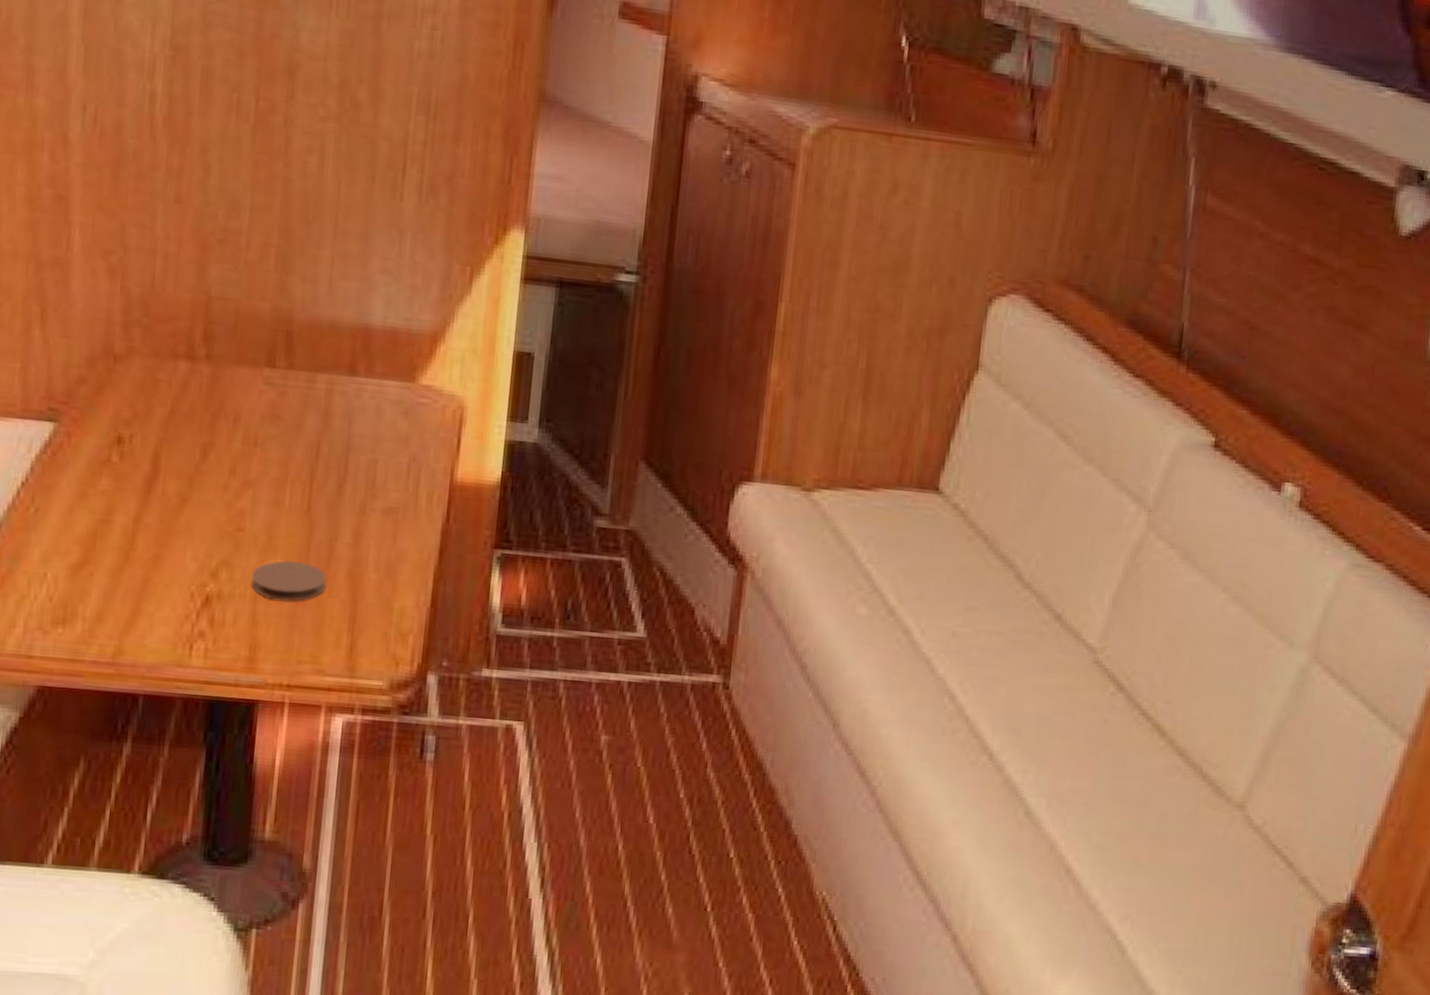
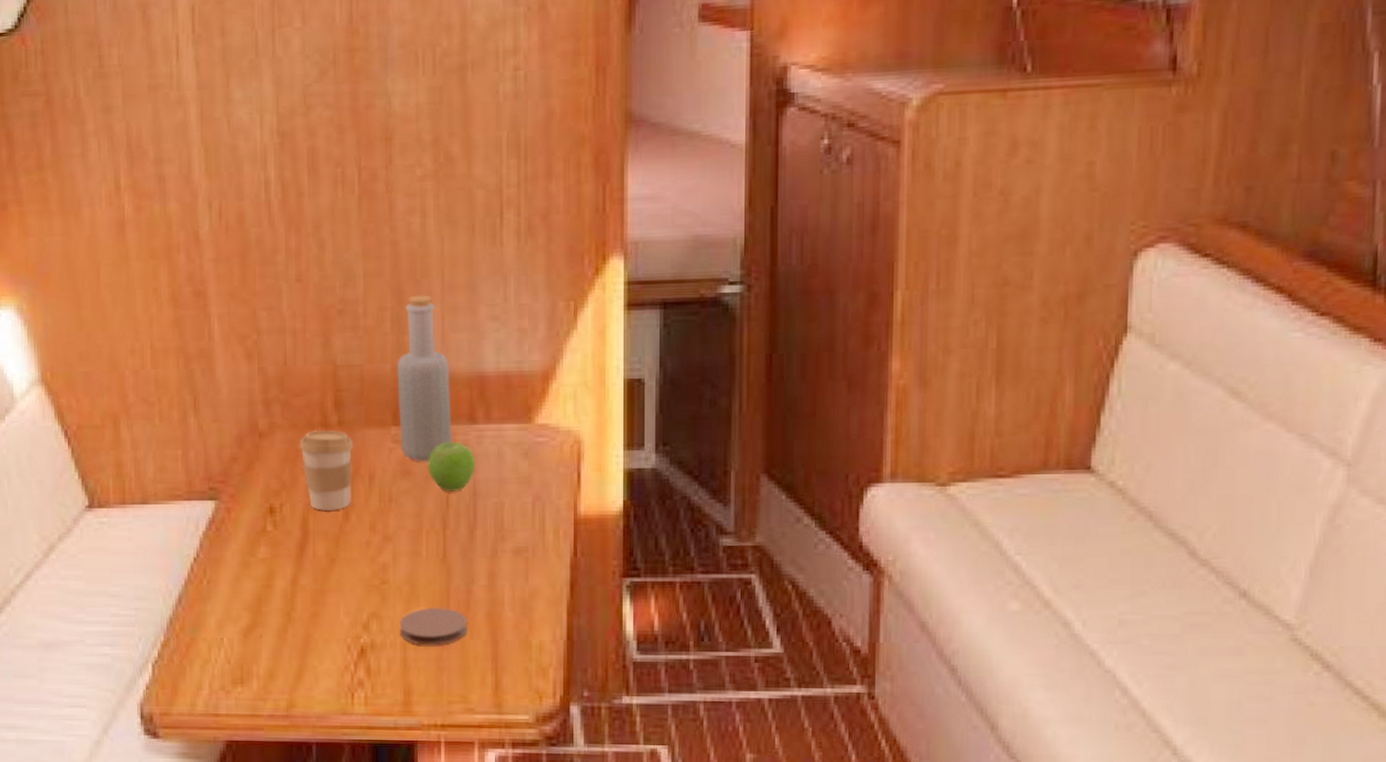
coffee cup: none [158,361,221,449] -> present [299,429,354,512]
bottle: none [273,236,334,408] -> present [397,295,453,461]
fruit: none [300,391,352,444] -> present [428,441,476,493]

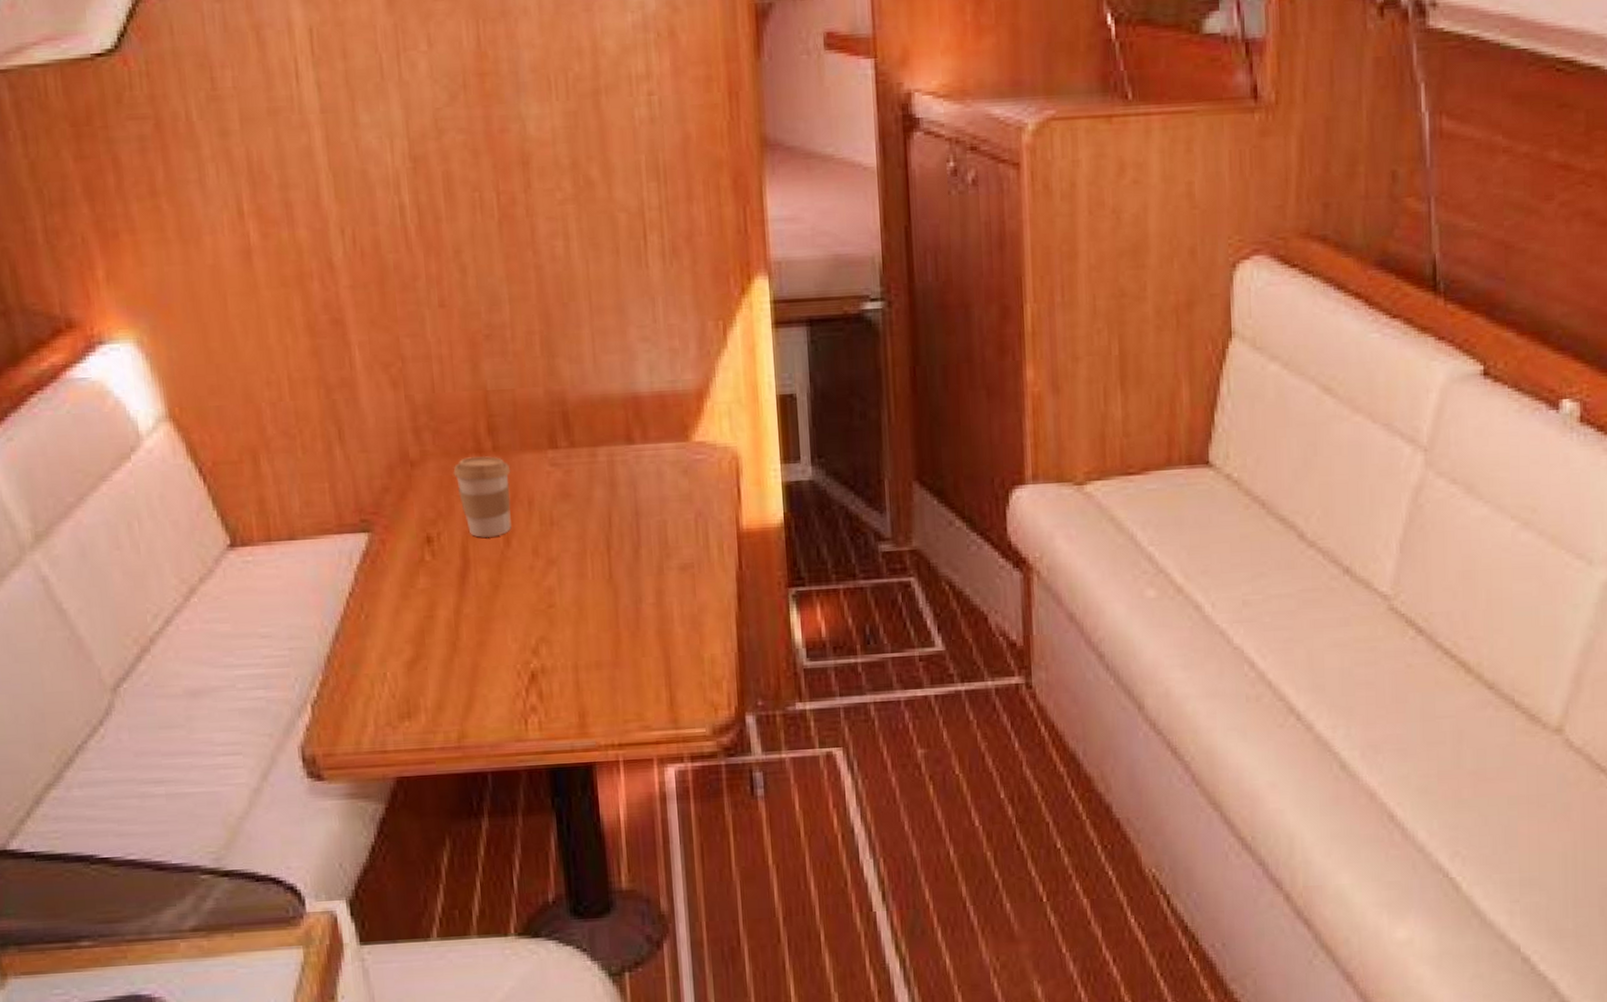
bottle: present [397,295,453,461] -> none [549,318,611,484]
coaster: present [399,606,468,646] -> none [569,627,639,667]
fruit: present [428,441,476,493] -> none [587,462,636,513]

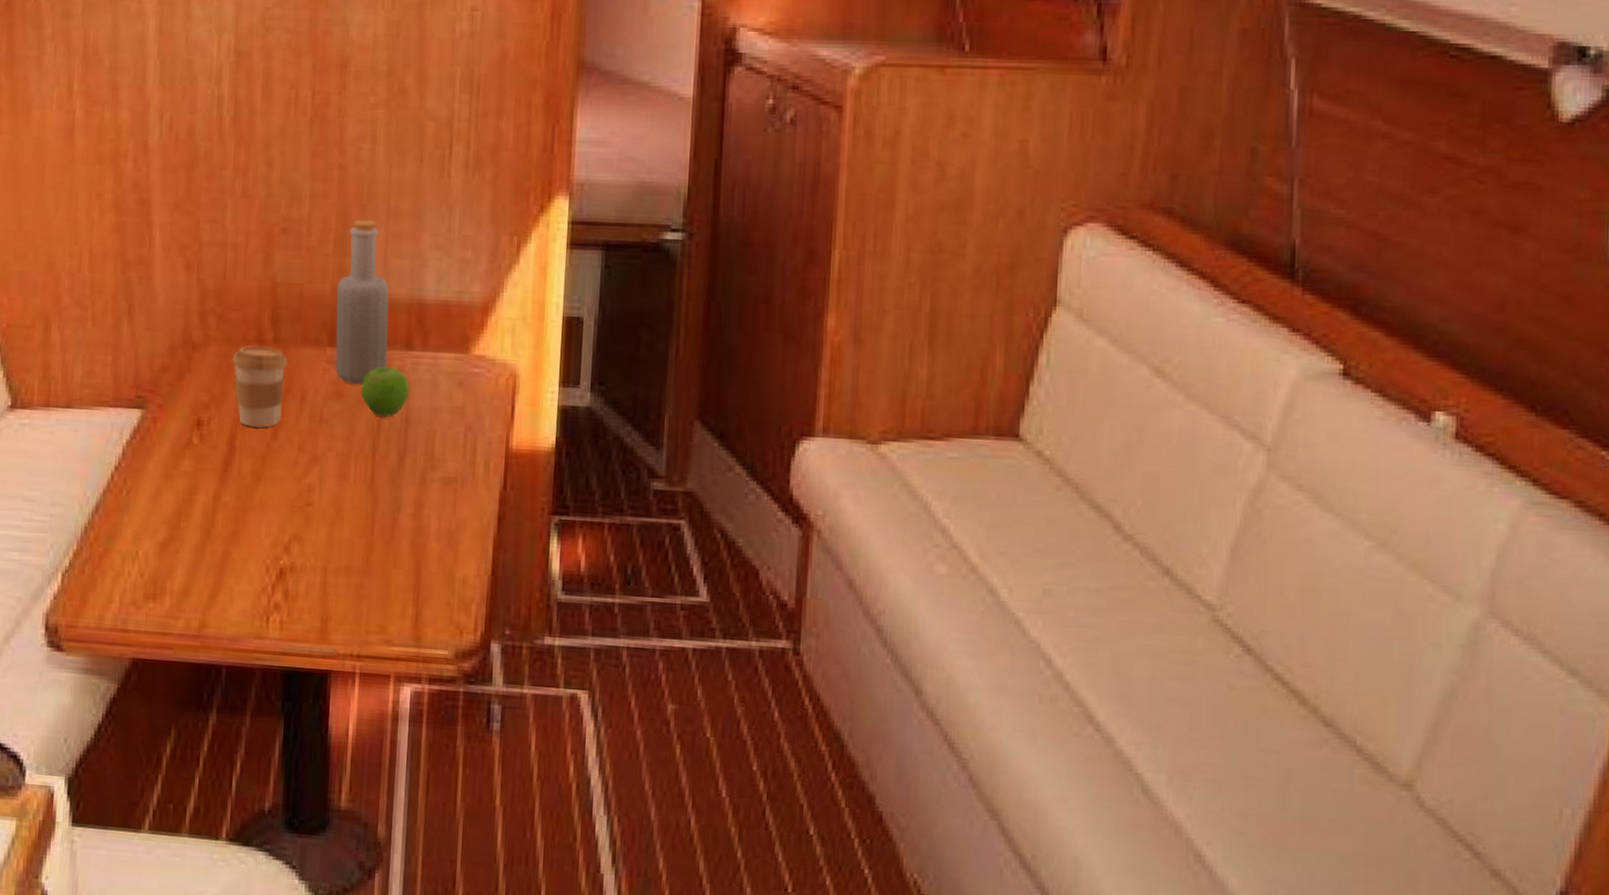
bottle: none [549,318,611,484] -> present [335,219,389,384]
fruit: none [587,462,636,513] -> present [361,366,410,418]

